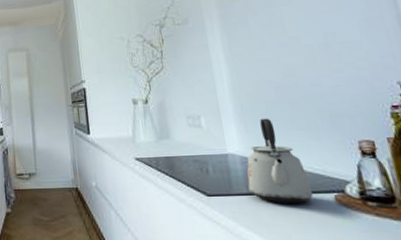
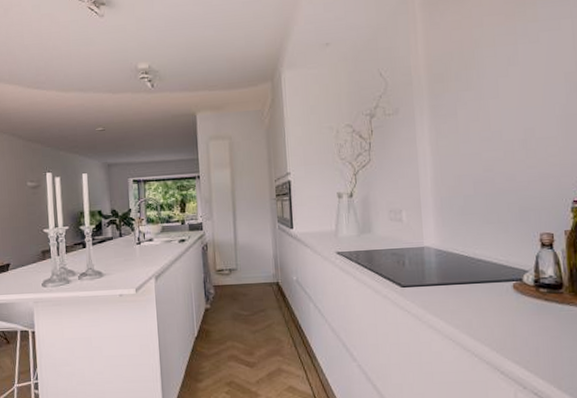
kettle: present [247,118,314,203] -> none [439,212,495,292]

